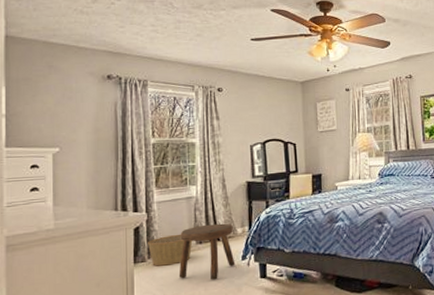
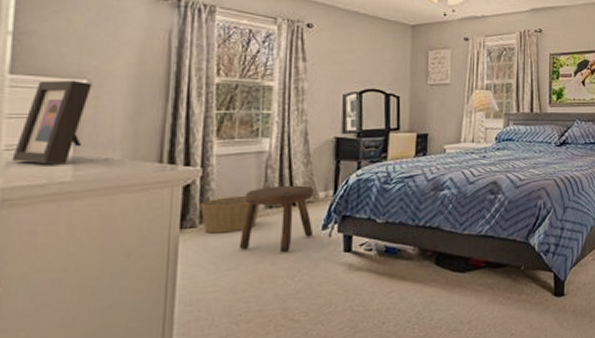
picture frame: none [12,148,63,216] -> present [12,80,92,165]

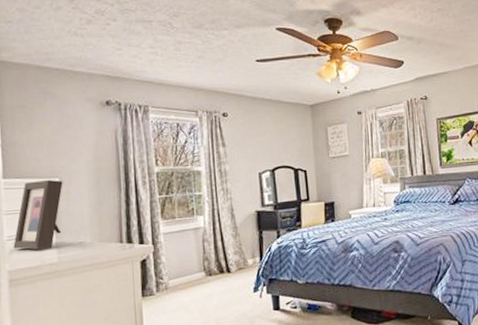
basket: present [200,195,261,234] -> none [155,266,202,300]
stool: present [238,185,314,253] -> none [188,254,247,313]

